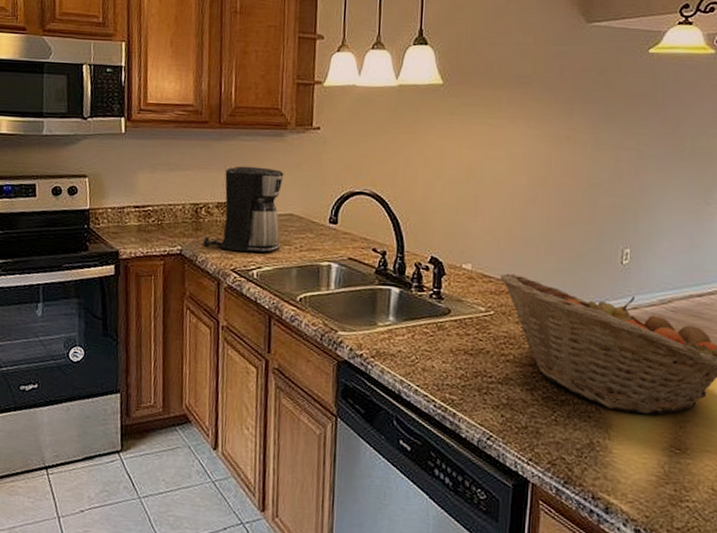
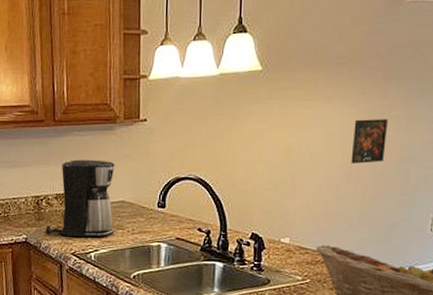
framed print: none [536,141,575,188] -> present [351,119,389,164]

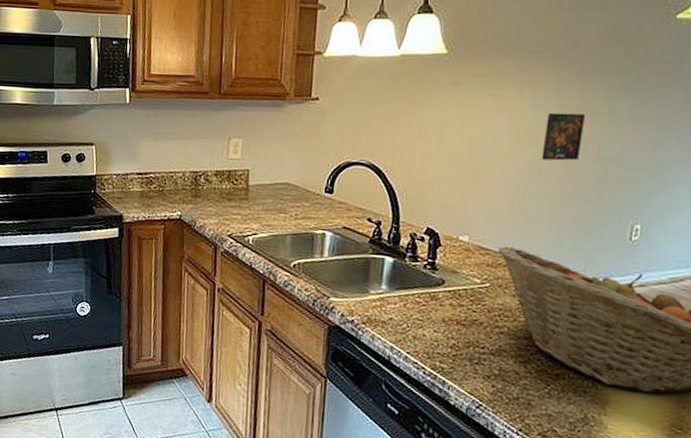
coffee maker: present [45,159,115,238] -> none [201,135,282,220]

